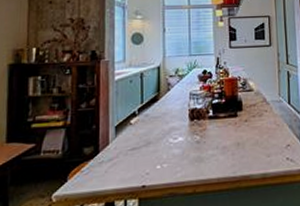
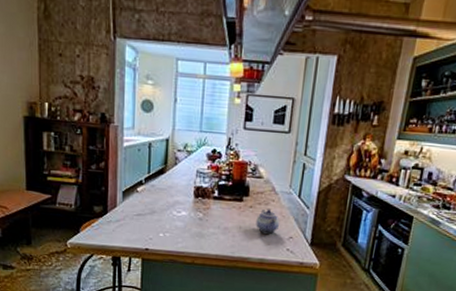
teapot: none [253,120,276,146] -> present [256,209,280,234]

